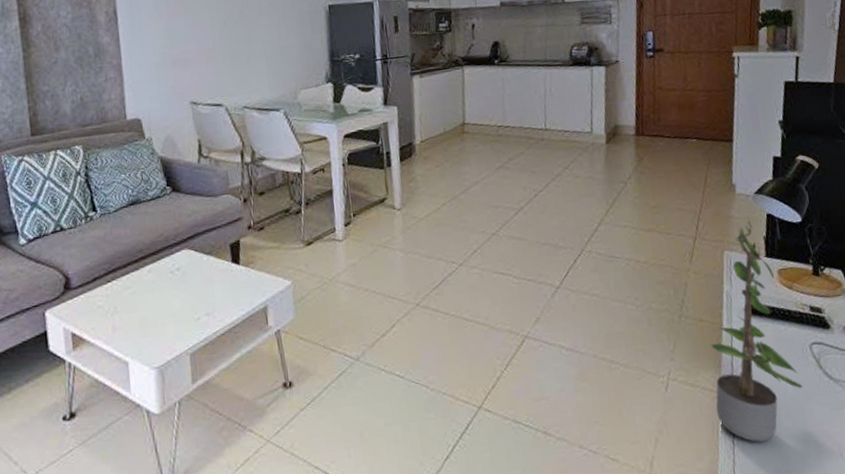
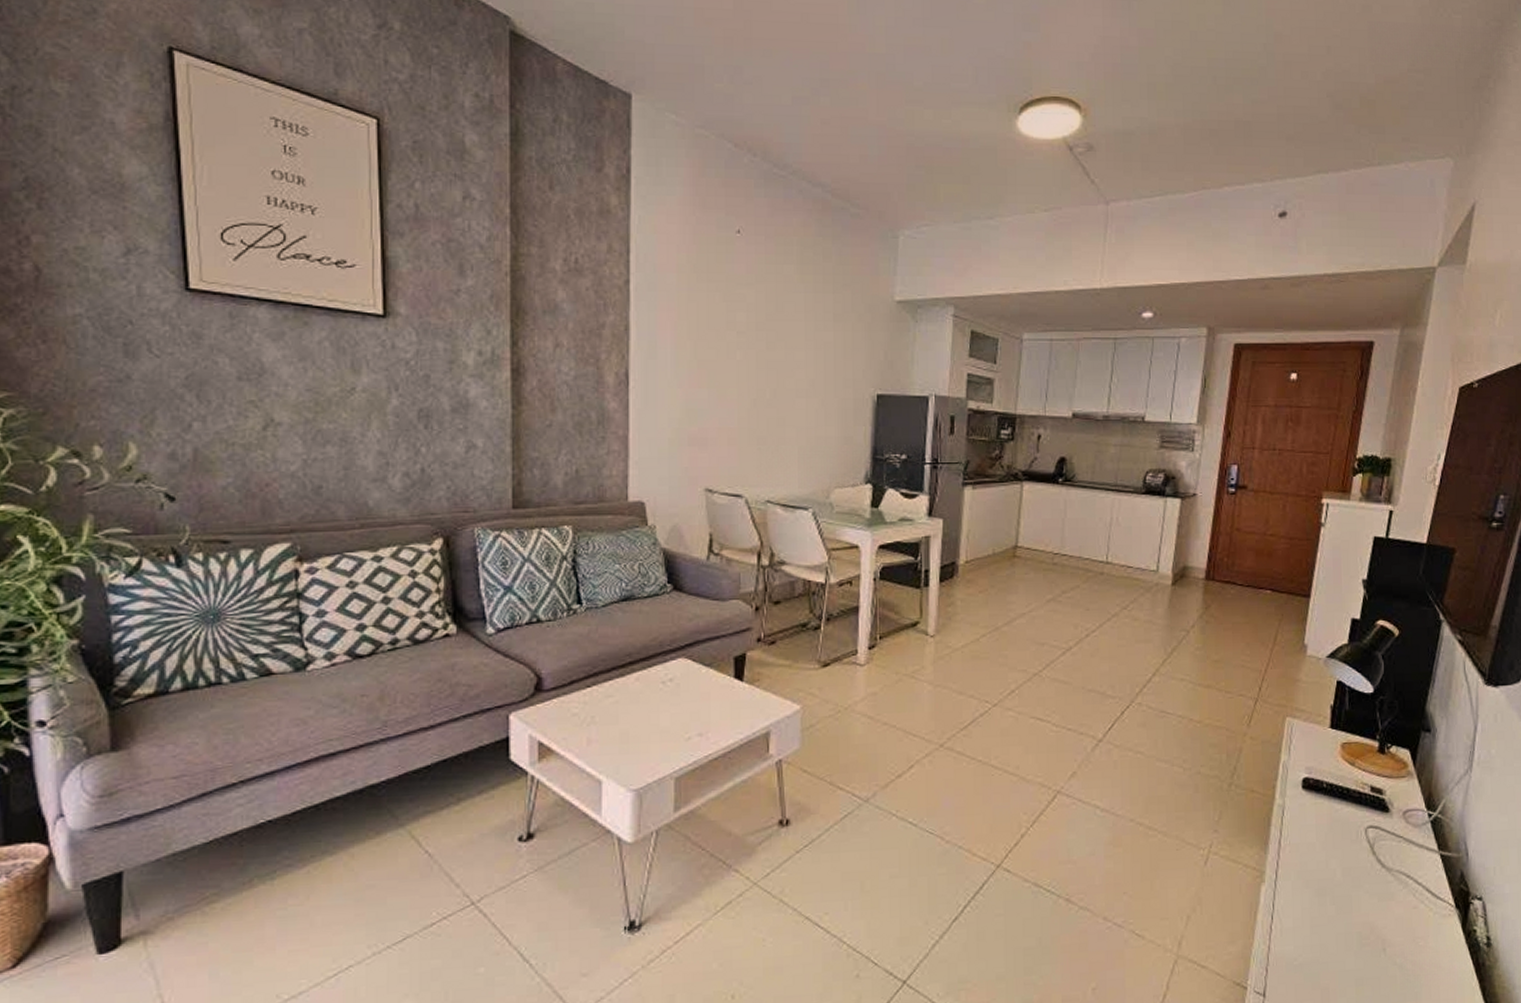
potted plant: present [711,216,803,442] -> none [1256,681,1353,929]

